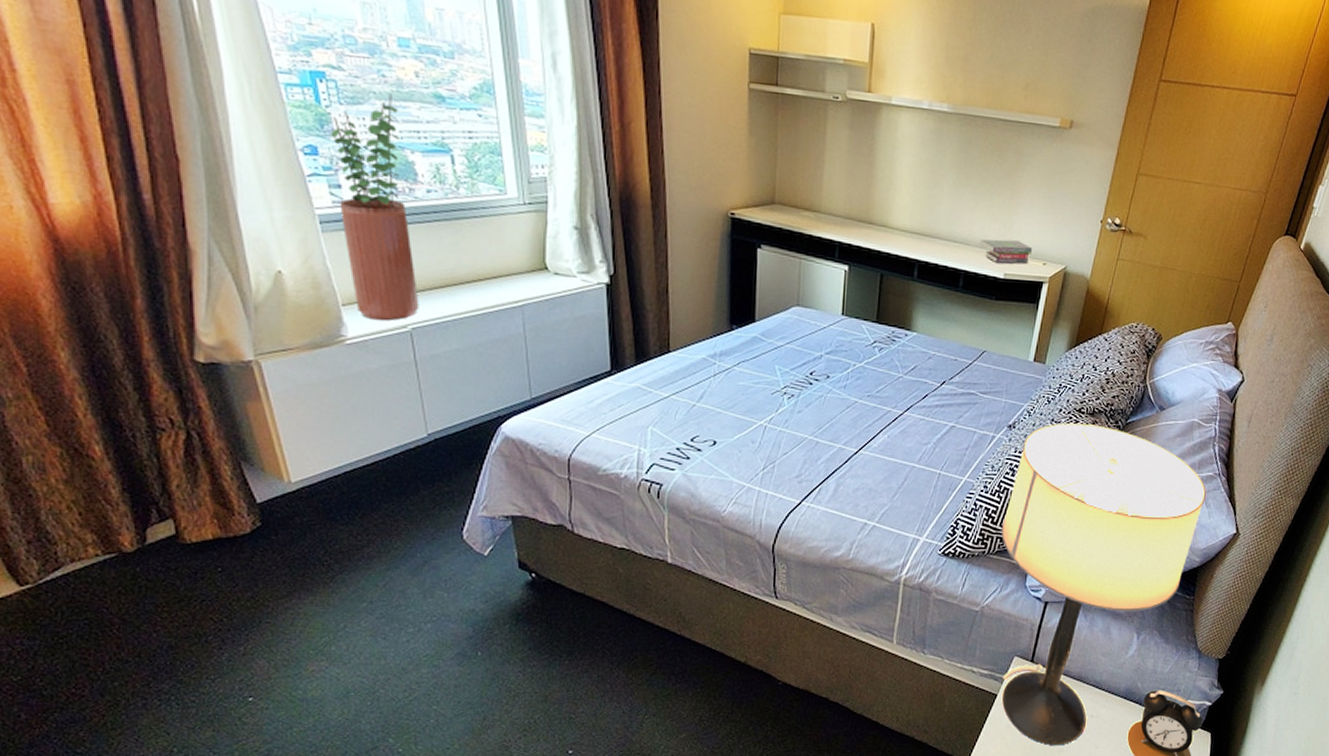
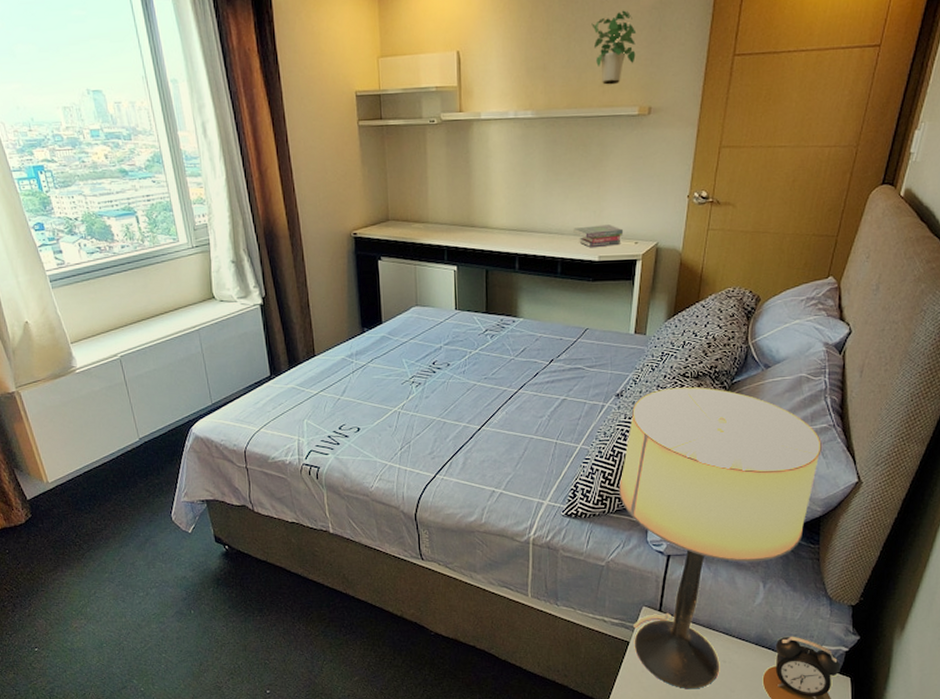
vase: present [330,93,419,320] -> none [51,174,124,352]
potted plant: none [1020,12,1066,91] -> present [591,10,637,85]

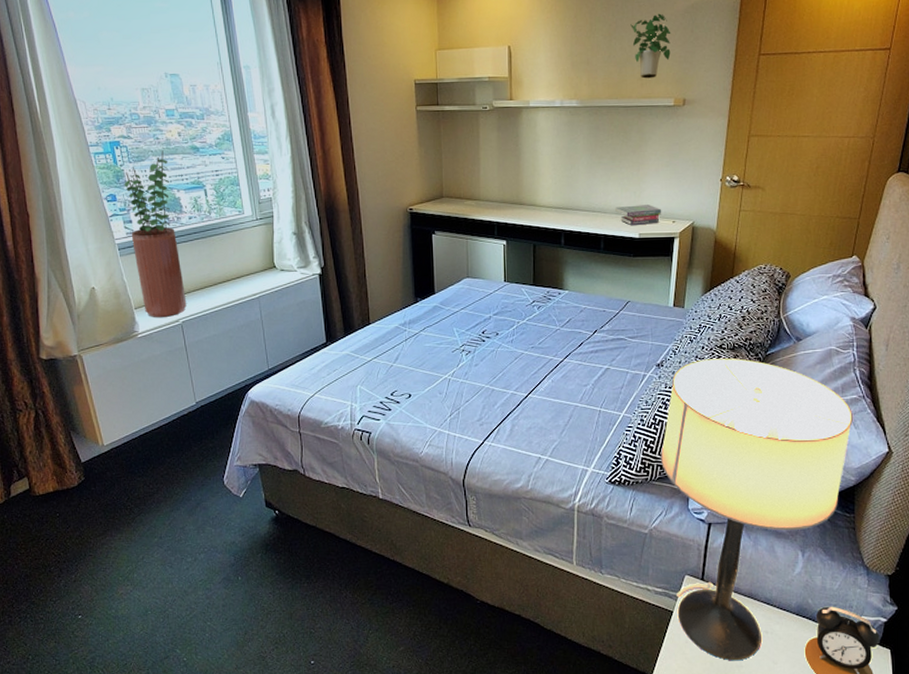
vase: none [51,174,124,352] -> present [124,150,187,317]

